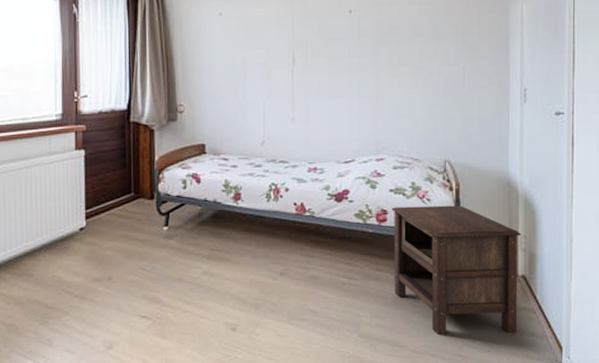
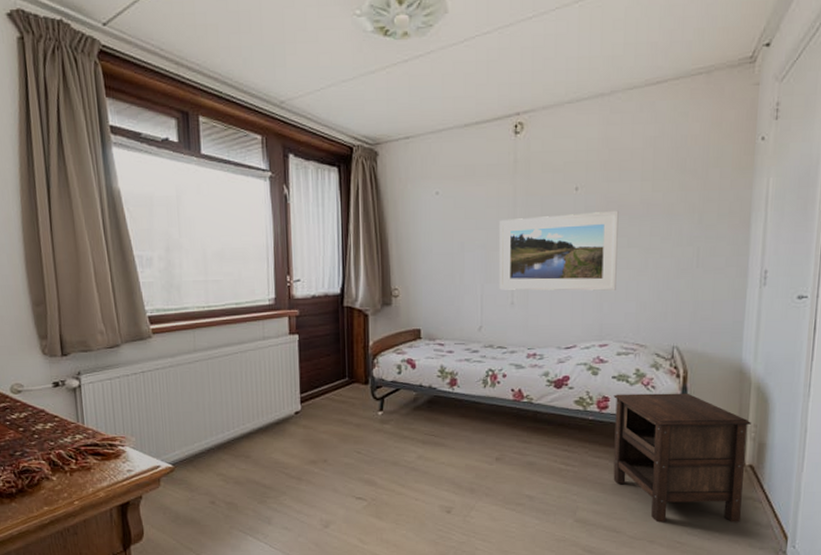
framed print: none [280,32,390,108] -> present [499,210,619,292]

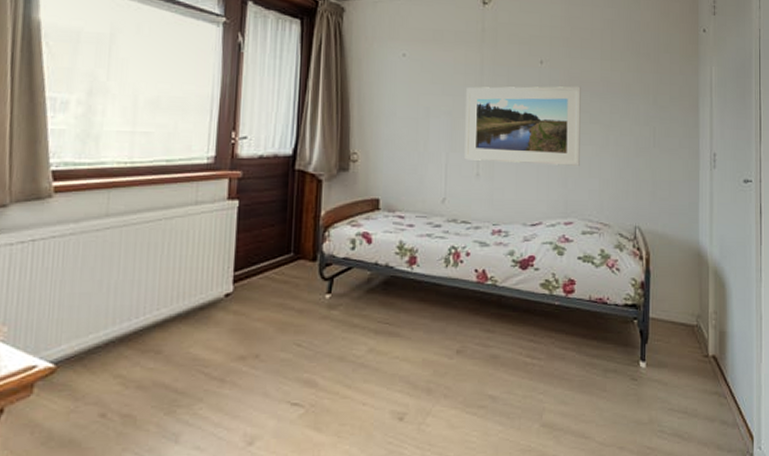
nightstand: present [613,393,751,523] -> none [579,276,711,425]

